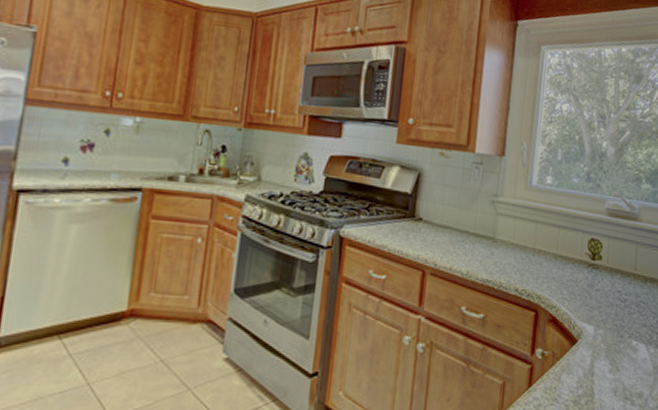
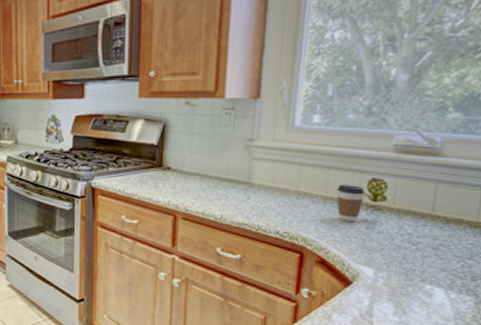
coffee cup: none [564,243,586,279] -> present [336,185,365,221]

